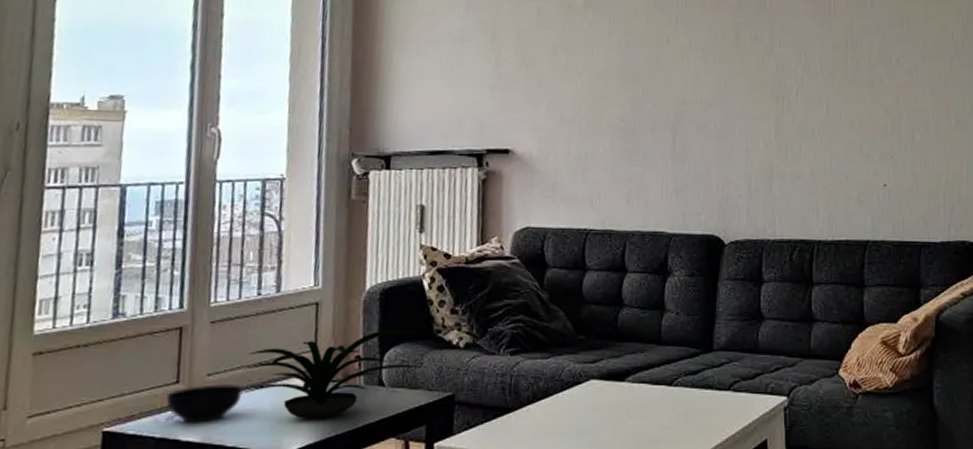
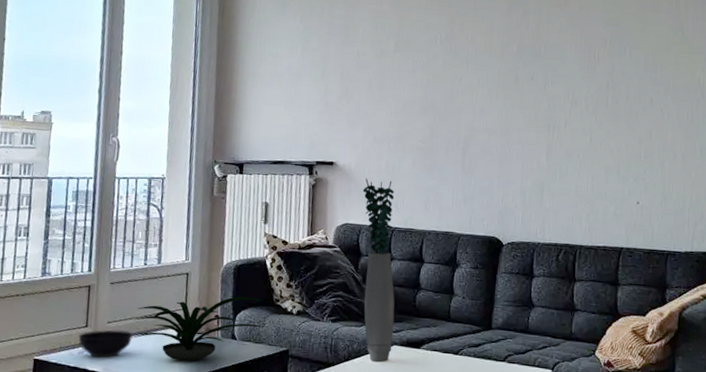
vase: none [547,168,592,401] -> present [362,178,395,362]

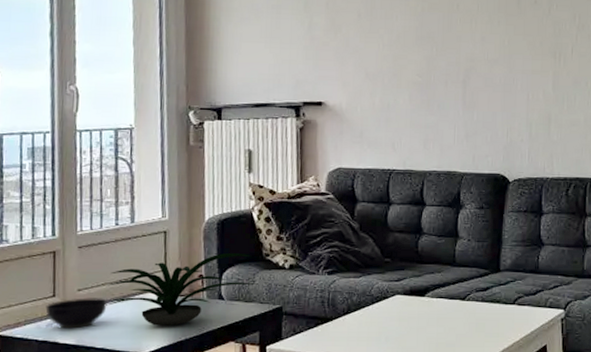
vase: present [362,178,395,362] -> none [355,118,396,313]

